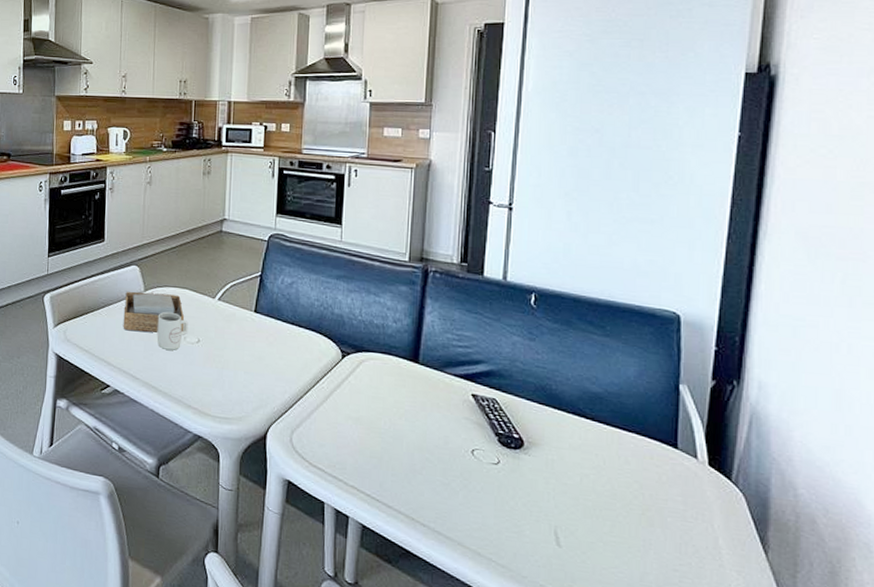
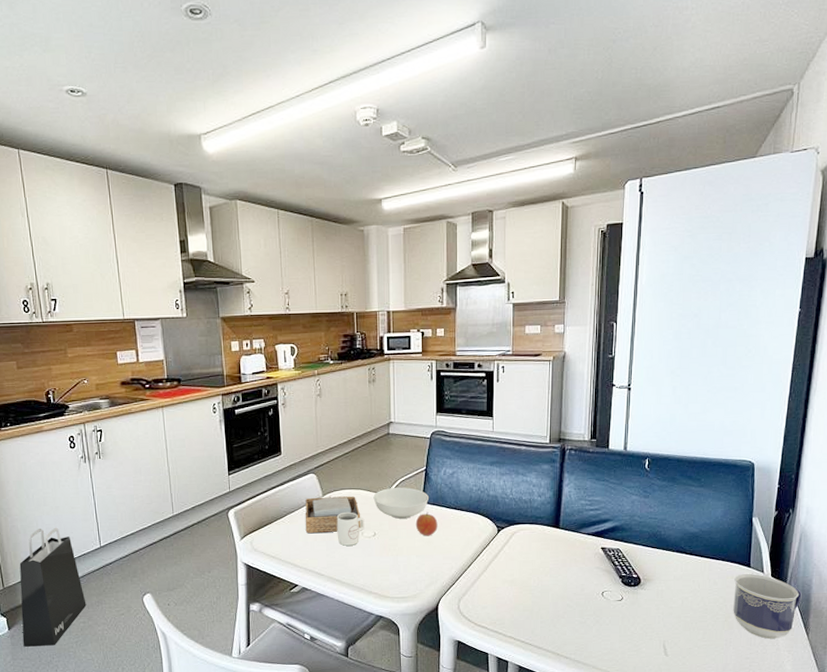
bowl: none [199,291,263,328] -> present [373,487,430,519]
fruit: none [245,322,271,352] -> present [415,511,438,536]
cup: none [653,455,756,551] -> present [733,574,802,639]

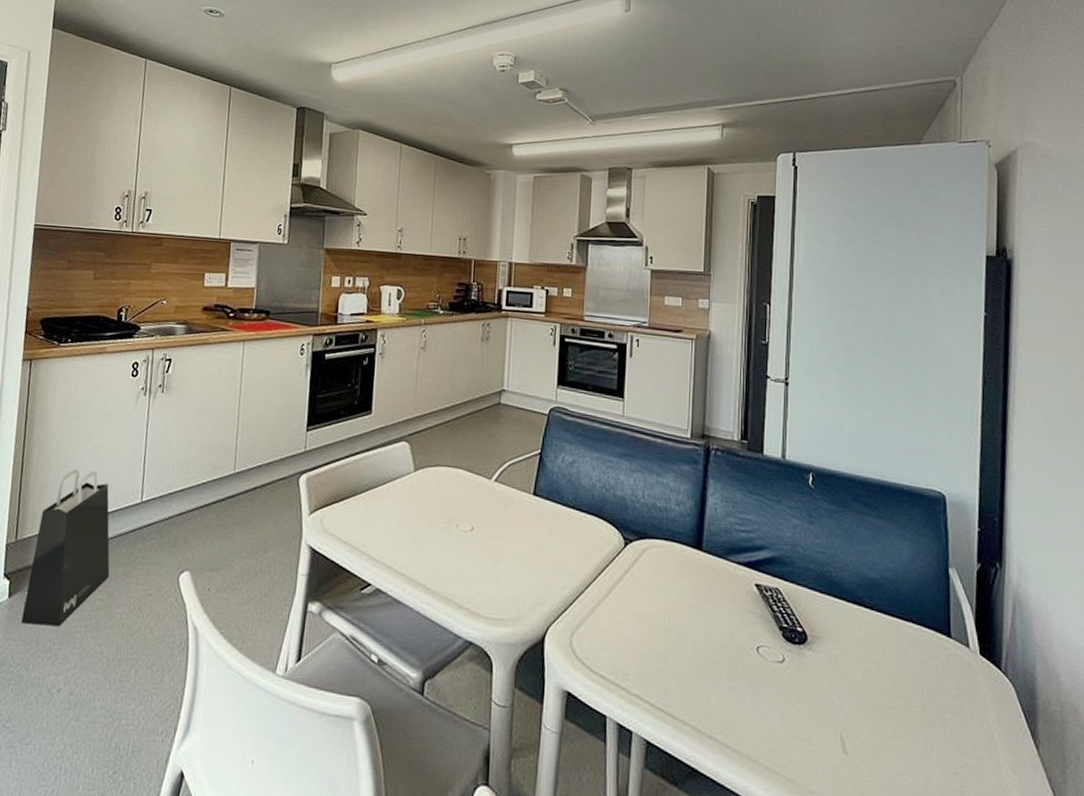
napkin holder: present [305,496,361,534] -> none [388,471,457,520]
mug: present [336,512,365,546] -> none [426,494,462,540]
bowl: present [373,487,430,519] -> none [474,471,543,513]
fruit: present [415,511,438,536] -> none [523,507,551,540]
cup: present [733,574,802,639] -> none [931,646,1024,749]

